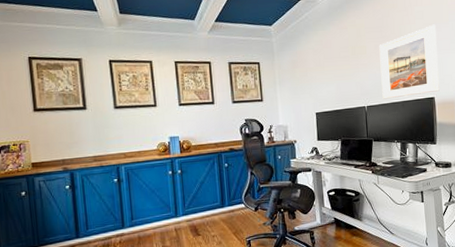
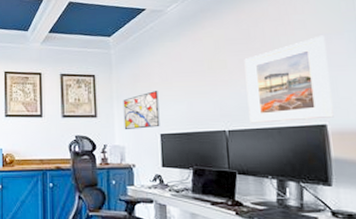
wall art: none [284,75,315,110] -> present [123,91,160,129]

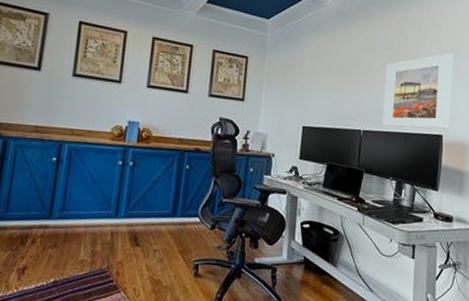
wall art: present [123,91,160,129] -> none [269,82,307,119]

